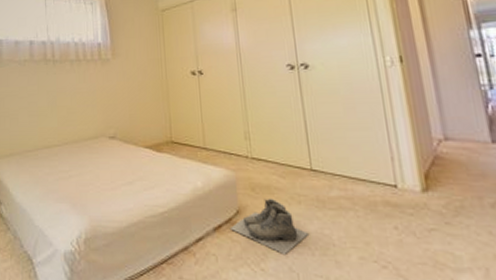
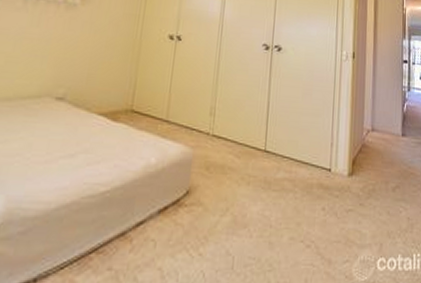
boots: present [231,198,308,256] -> none [177,178,250,239]

